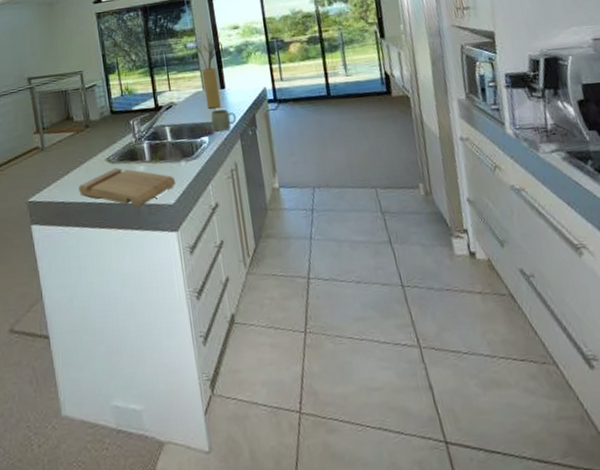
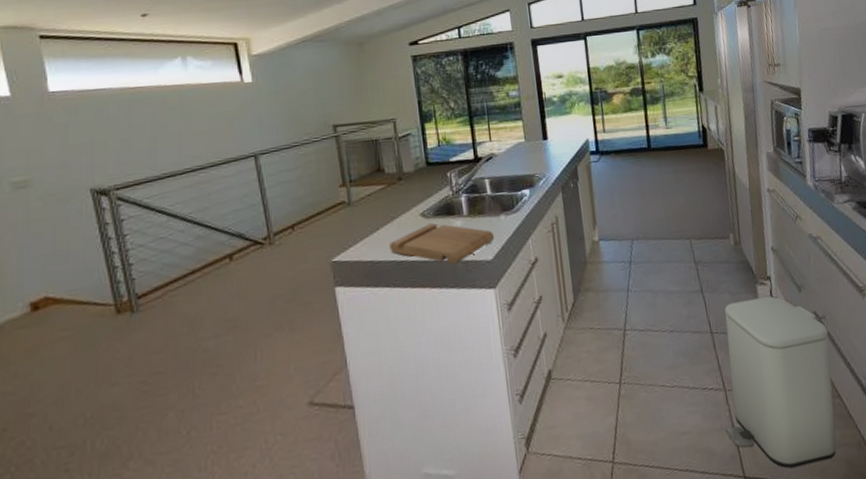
vase: present [195,33,221,109] -> none [518,81,544,161]
mug: present [210,108,236,133] -> none [532,160,558,185]
pedal bin: none [416,250,555,437] -> present [724,296,837,468]

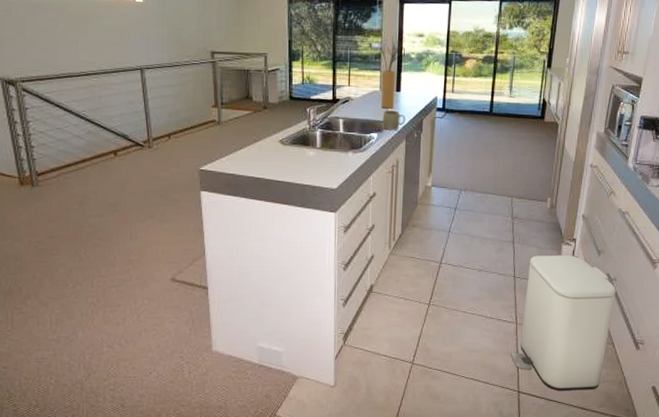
cutting board: present [389,222,495,265] -> none [250,149,341,188]
vase: none [518,81,544,161] -> present [380,36,405,109]
mug: none [532,160,558,185] -> present [382,110,405,131]

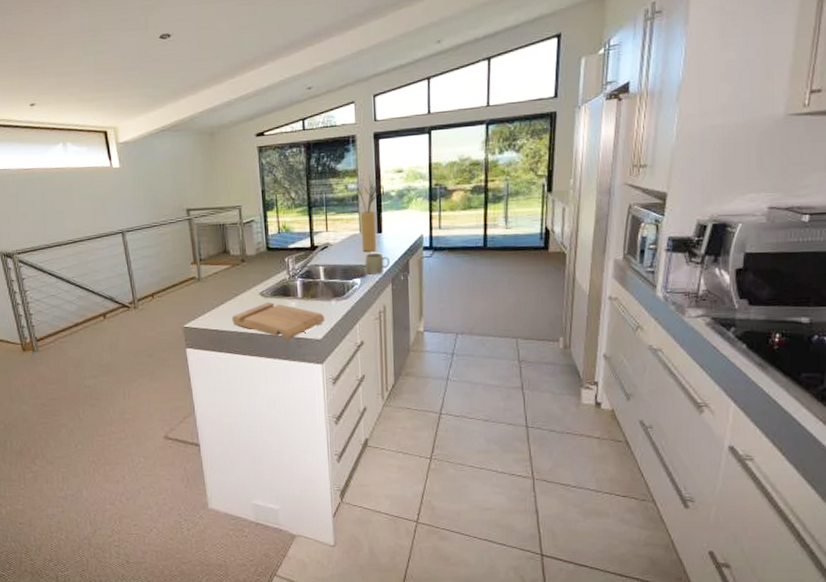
cutting board: none [250,149,341,188] -> present [232,301,325,340]
pedal bin: present [510,254,616,391] -> none [529,400,653,555]

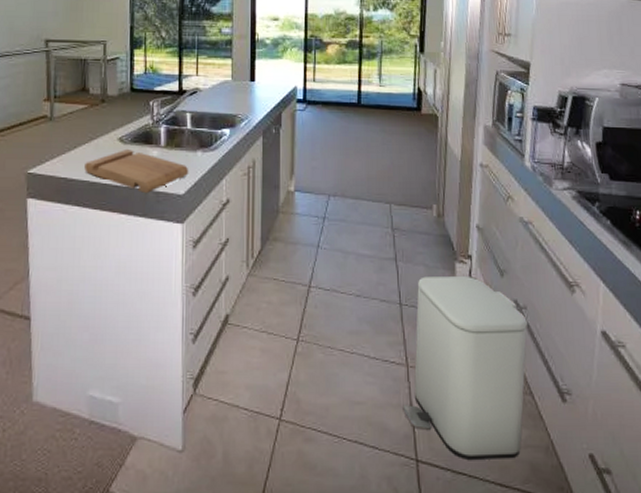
vase: present [356,175,383,252] -> none [231,20,259,100]
mug: present [365,252,389,276] -> none [235,102,261,127]
pedal bin: none [529,400,653,555] -> present [403,275,528,460]

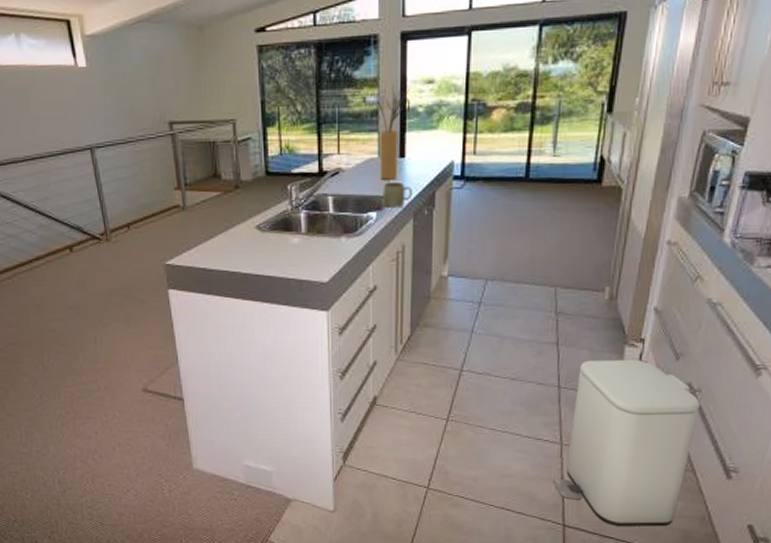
cutting board: present [84,148,189,194] -> none [223,236,333,283]
vase: none [231,20,259,100] -> present [377,85,410,180]
mug: none [235,102,261,127] -> present [383,181,412,209]

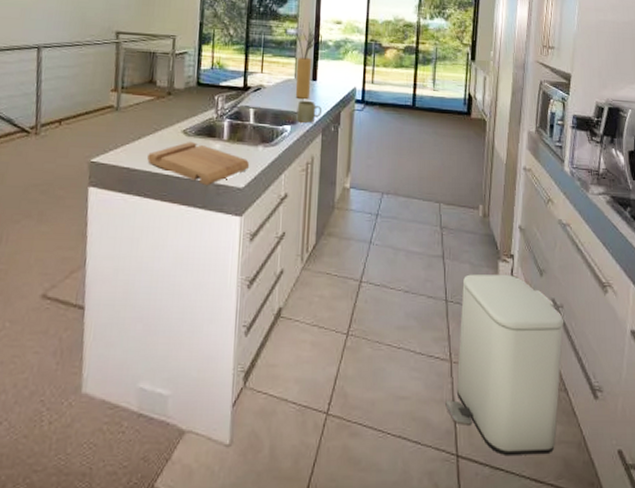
cutting board: none [223,236,333,283] -> present [147,141,250,186]

